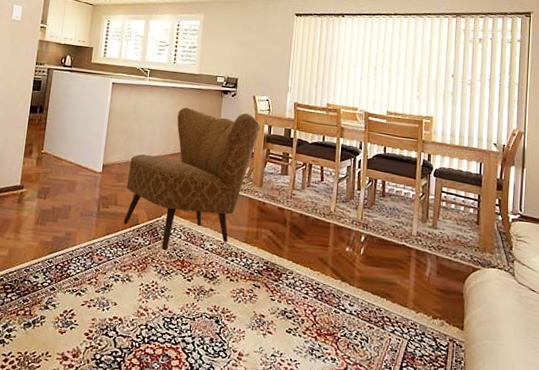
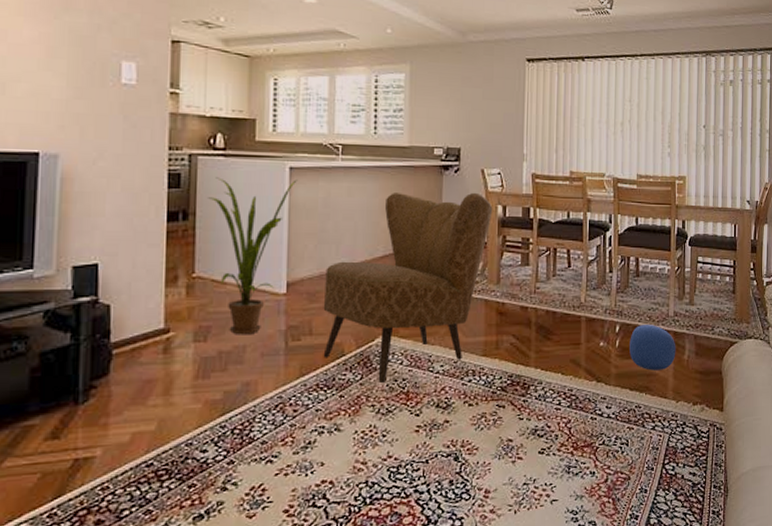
house plant: none [57,85,117,199] -> present [208,177,297,335]
ball: none [373,238,418,282] -> present [629,323,676,371]

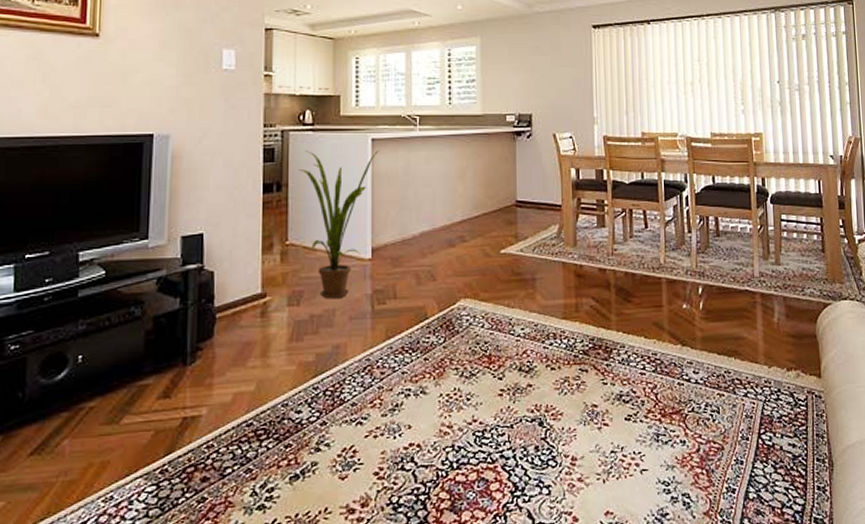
armchair: present [323,192,493,384] -> none [406,156,566,347]
ball: present [629,323,676,371] -> none [714,285,765,334]

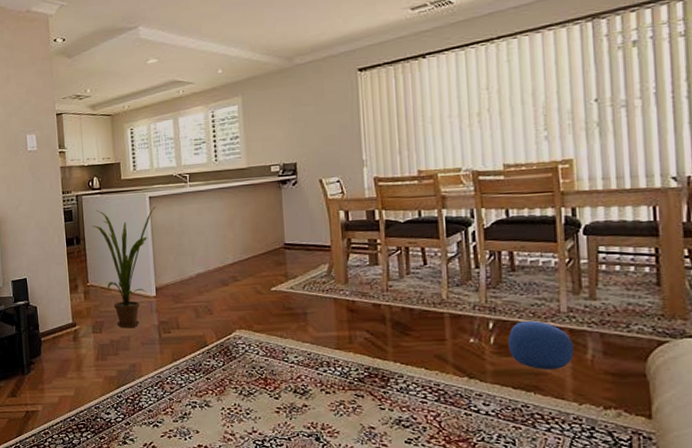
ball: none [714,285,765,334] -> present [508,320,574,369]

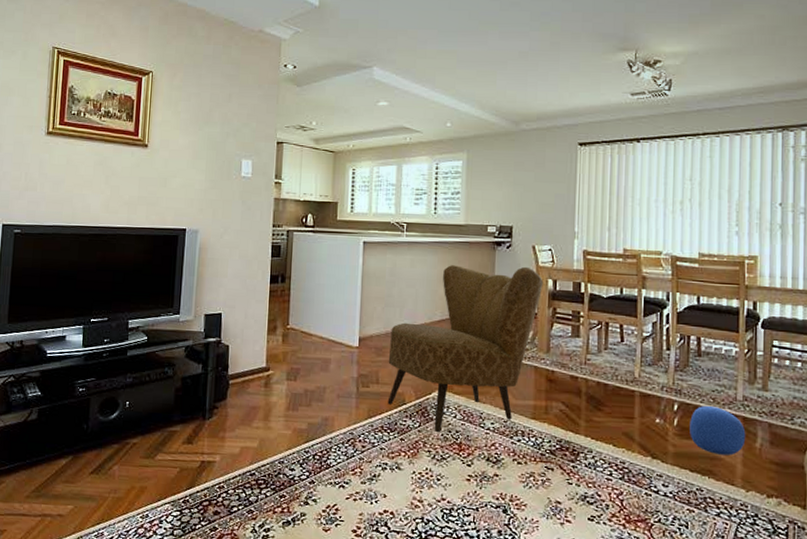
house plant: present [92,206,156,329] -> none [300,249,369,379]
armchair: none [185,201,335,370] -> present [387,265,544,433]

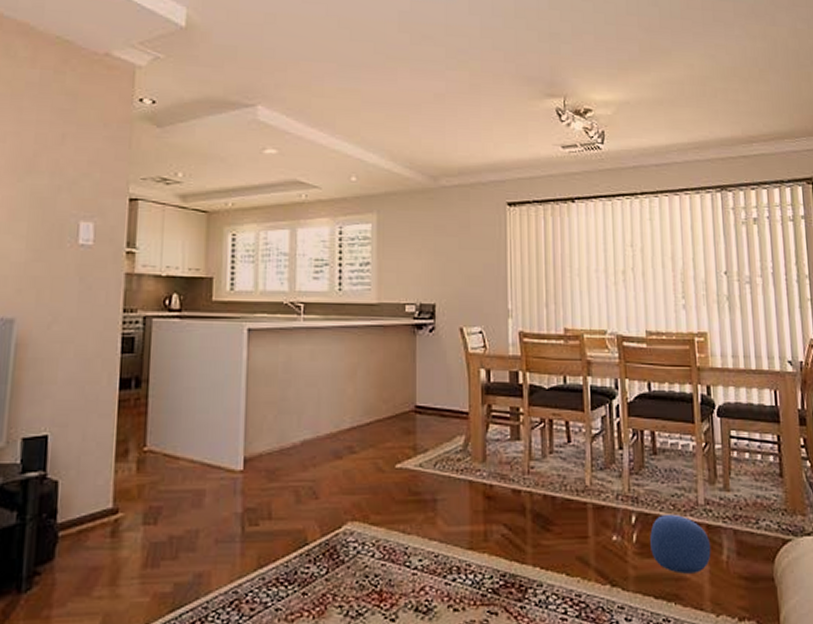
armchair: present [387,265,544,433] -> none [283,354,475,580]

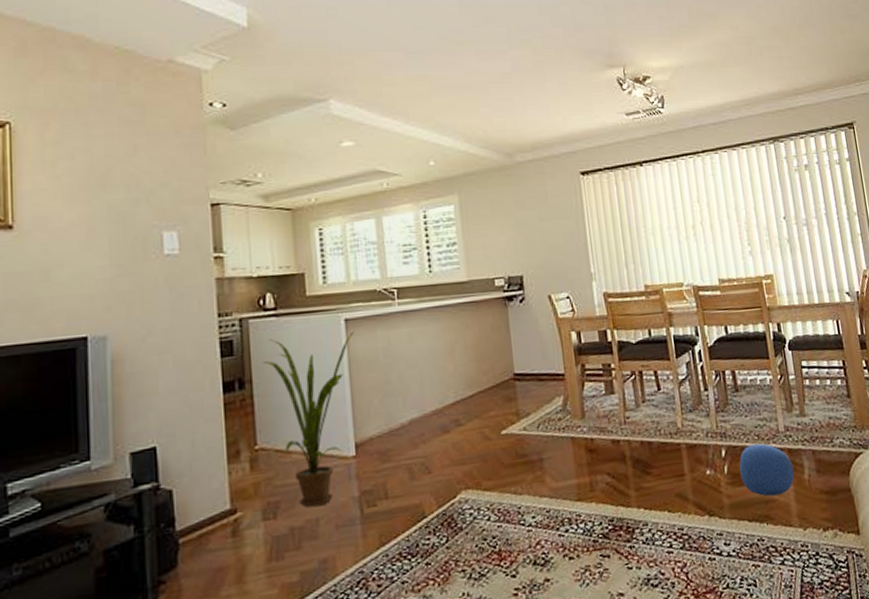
house plant: none [162,341,256,518] -> present [263,331,354,508]

